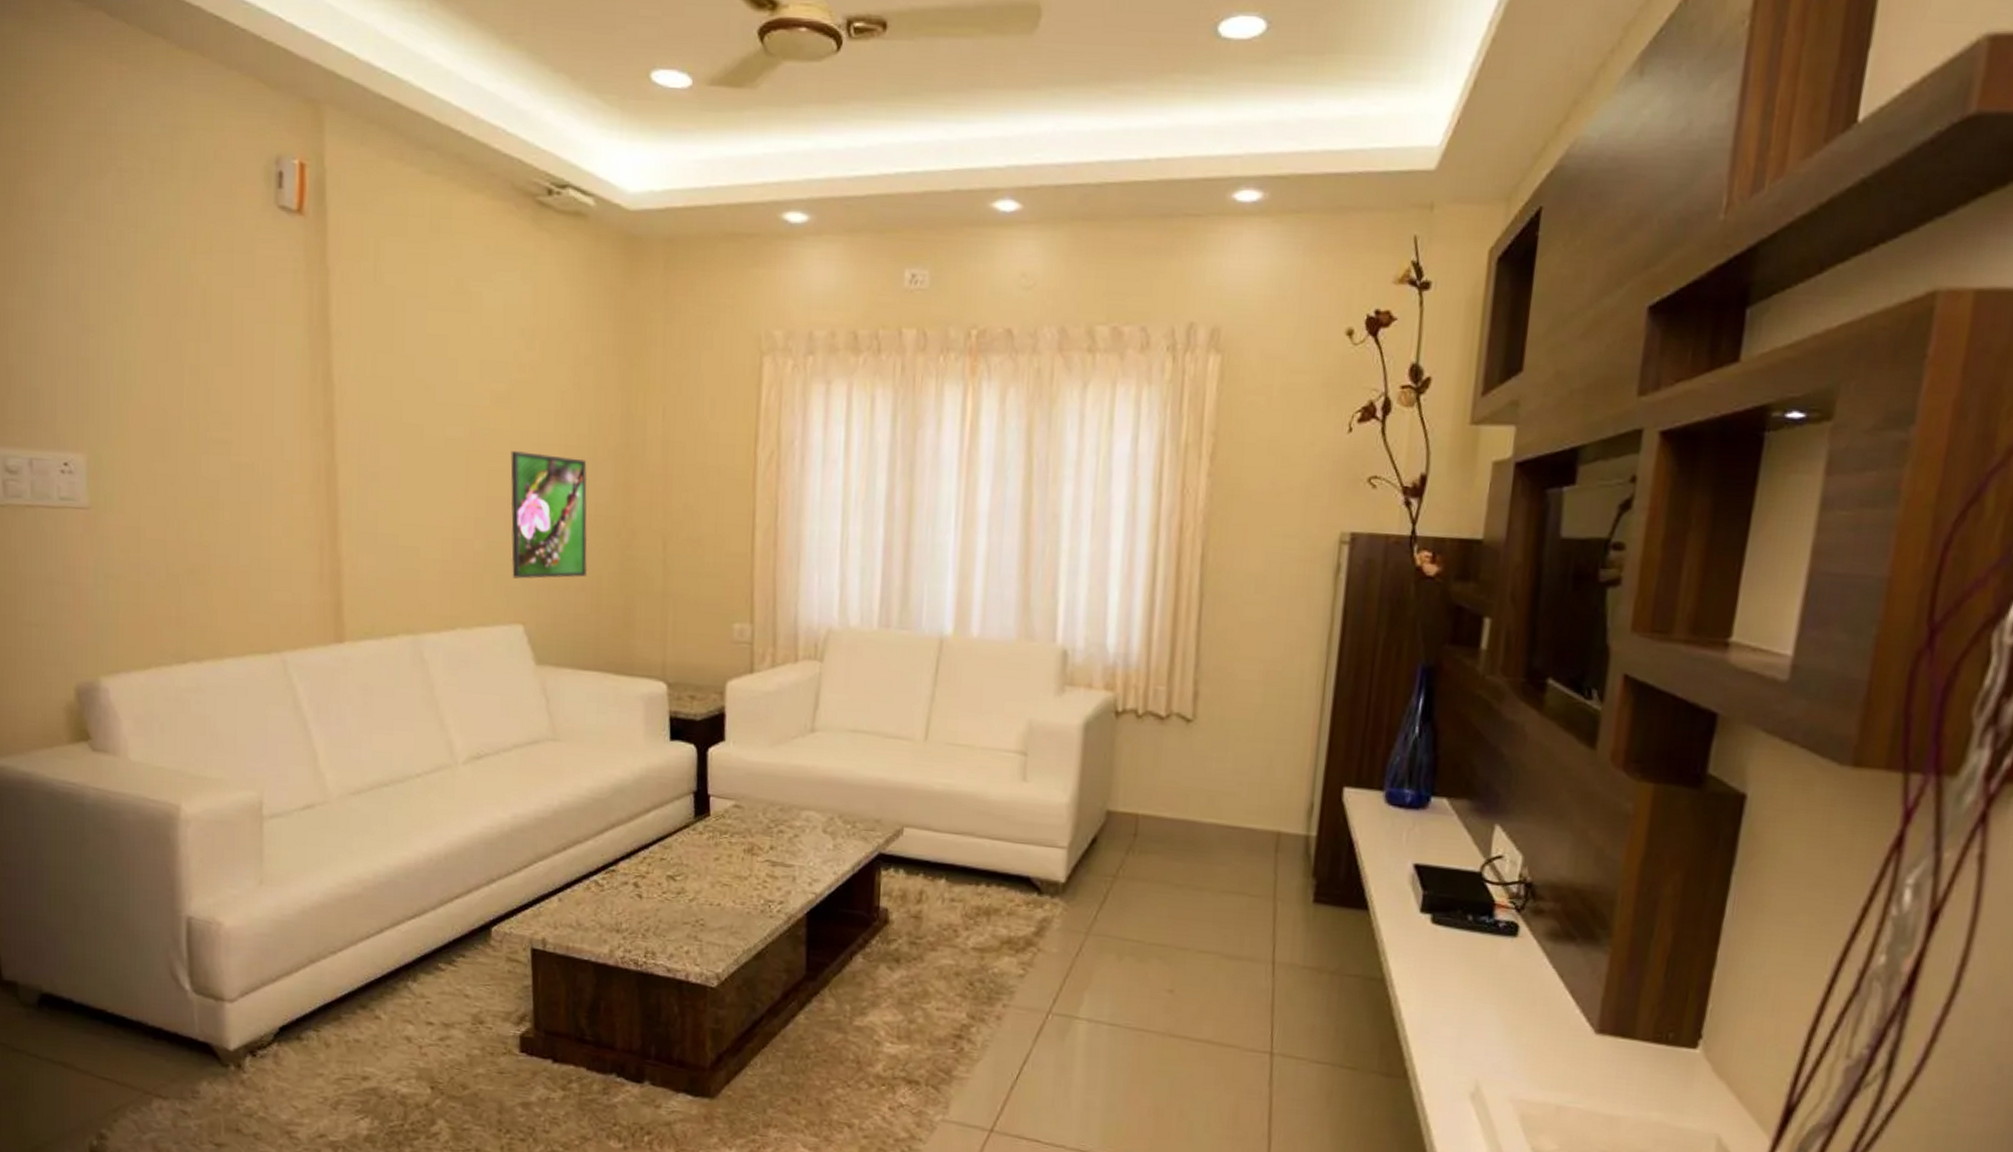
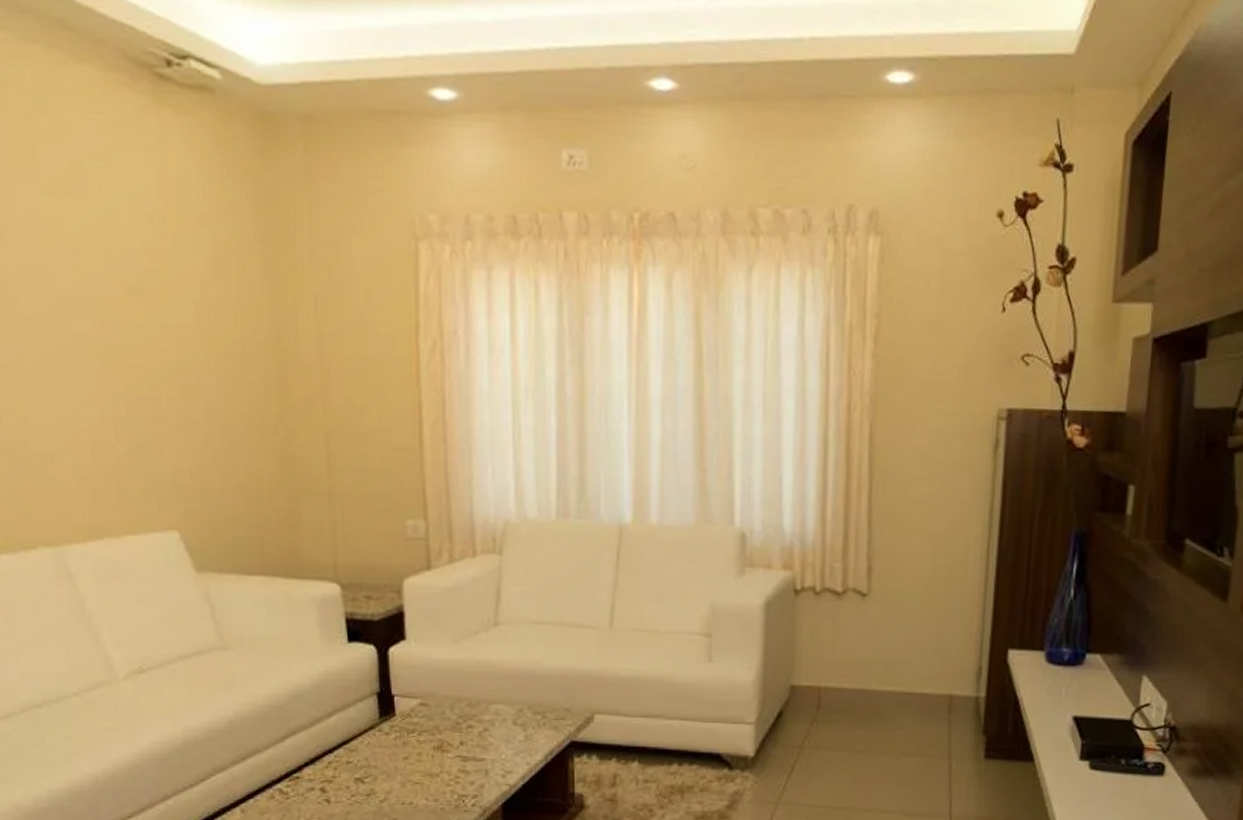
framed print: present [510,451,588,579] -> none [149,346,245,483]

